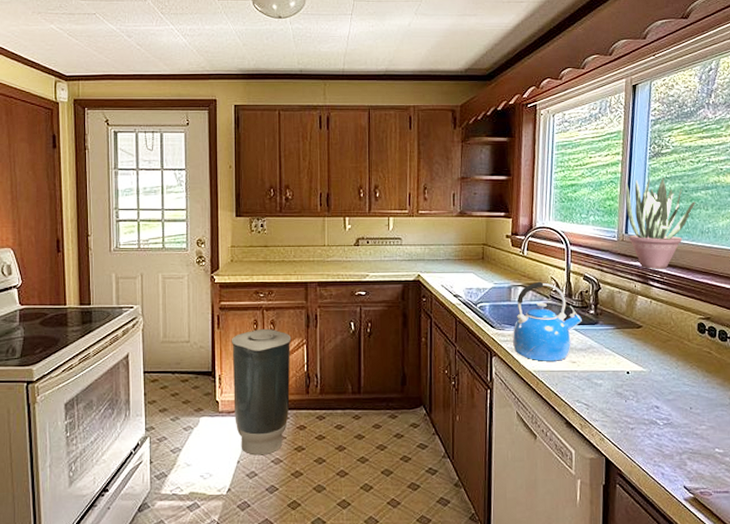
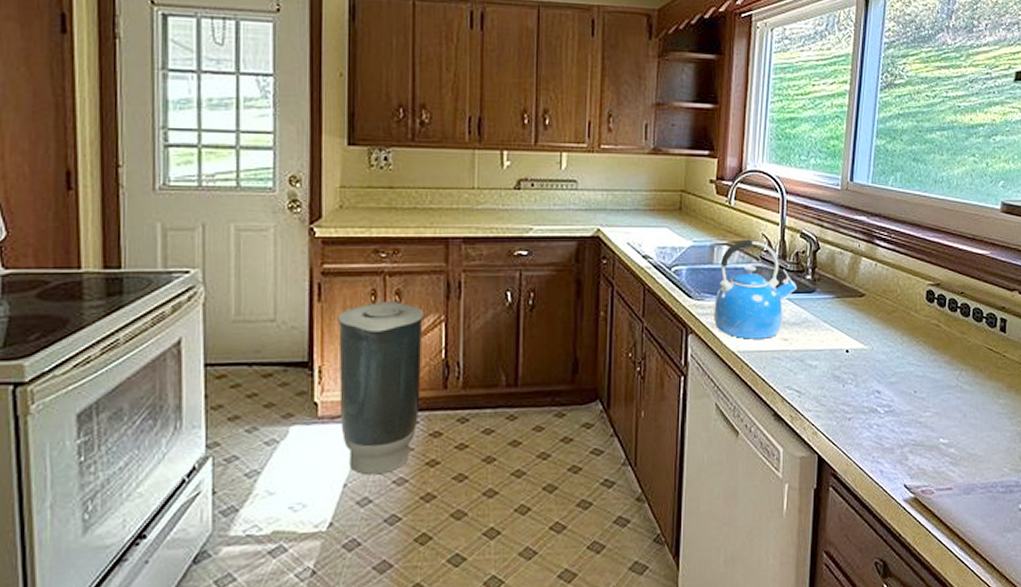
potted plant: present [625,177,696,269] -> none [852,113,930,225]

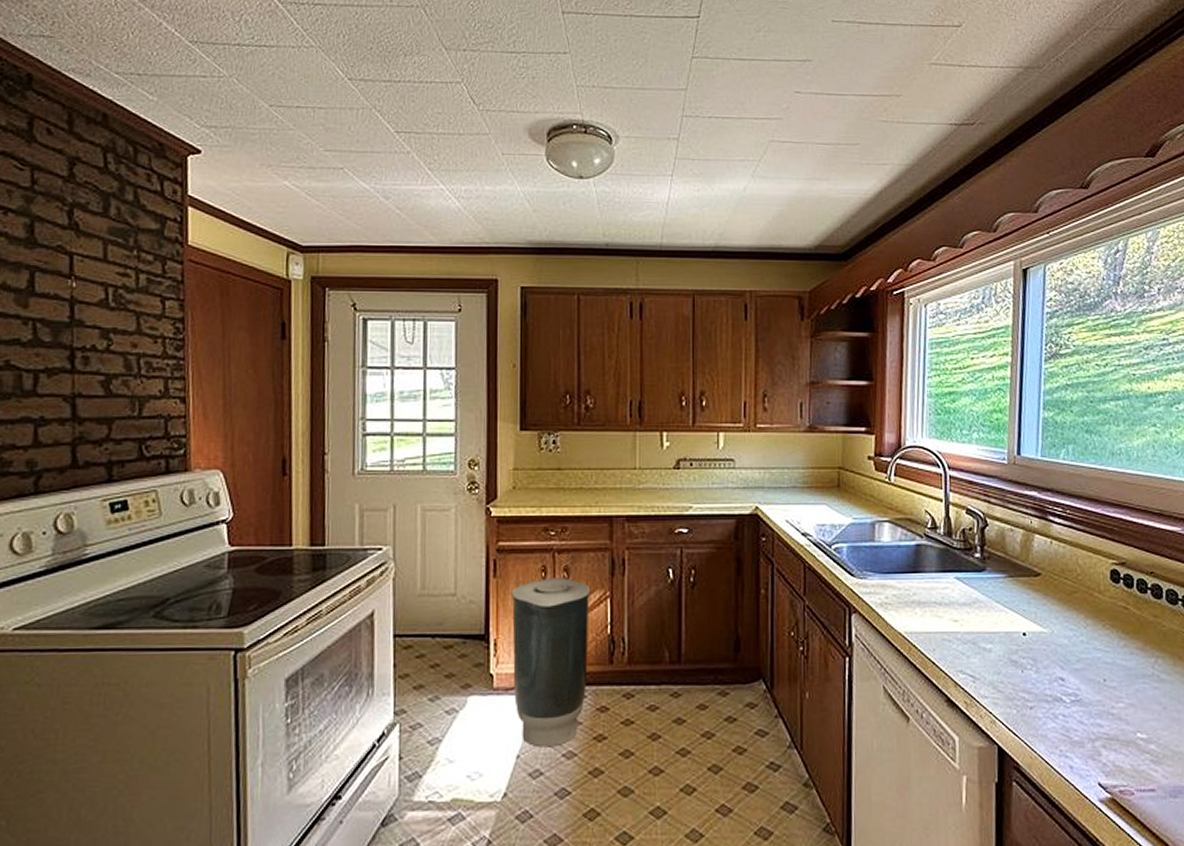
kettle: present [713,239,797,339] -> none [876,515,965,620]

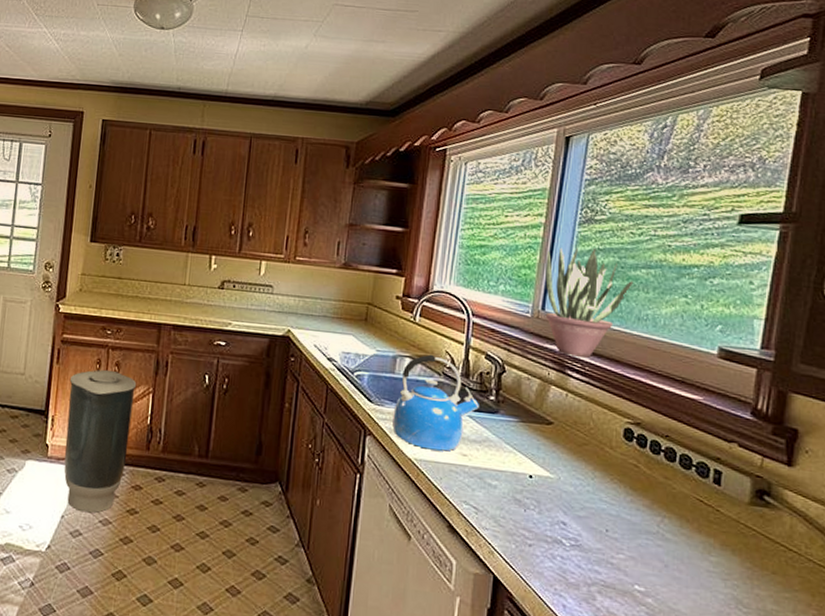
kettle: none [876,515,965,620] -> present [392,354,479,452]
potted plant: none [1016,383,1104,500] -> present [545,247,634,358]

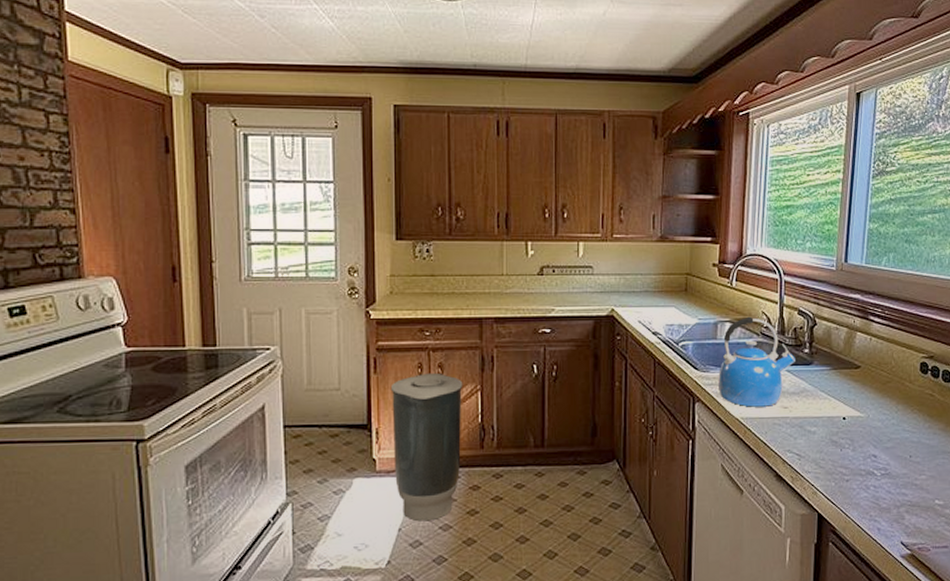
potted plant: present [545,247,634,358] -> none [846,198,922,302]

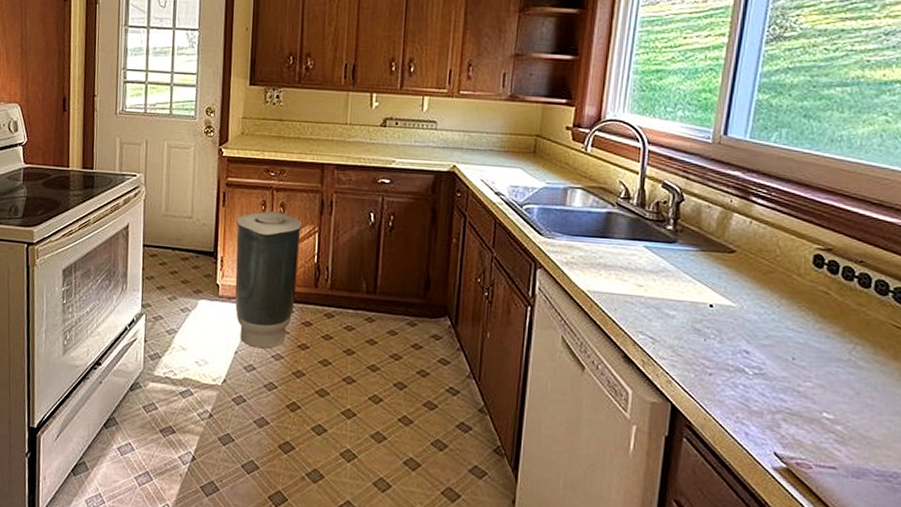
kettle: present [717,316,795,407] -> none [563,185,656,283]

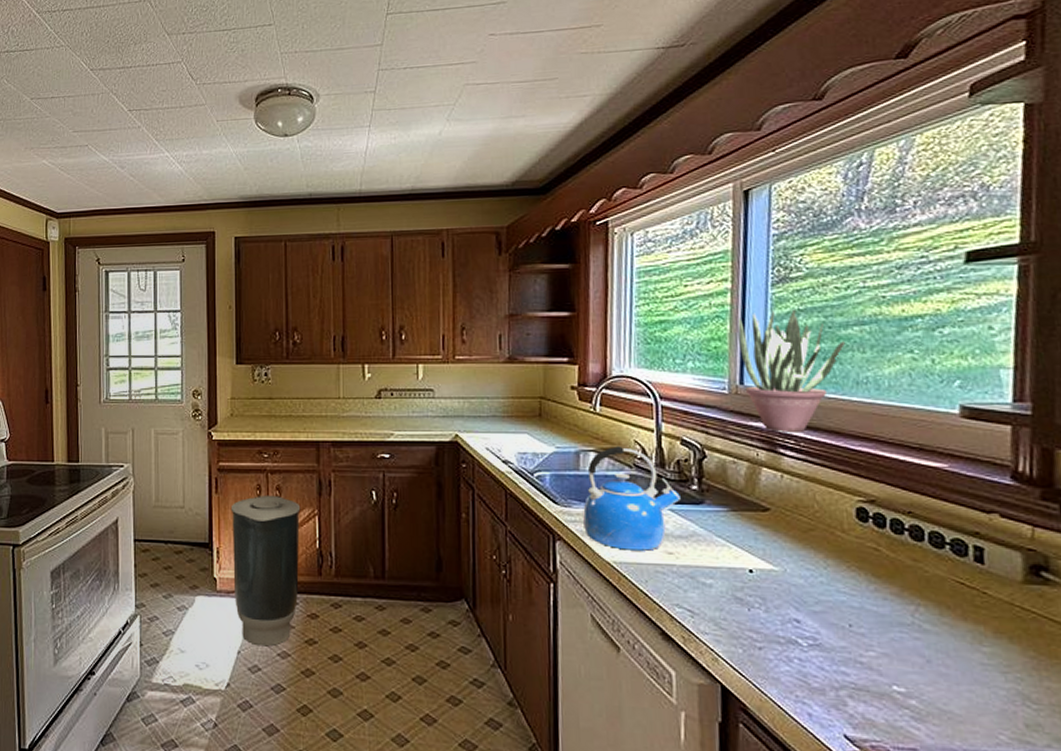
kettle: none [563,185,656,283] -> present [582,445,680,551]
potted plant: none [727,66,827,183] -> present [737,309,846,432]

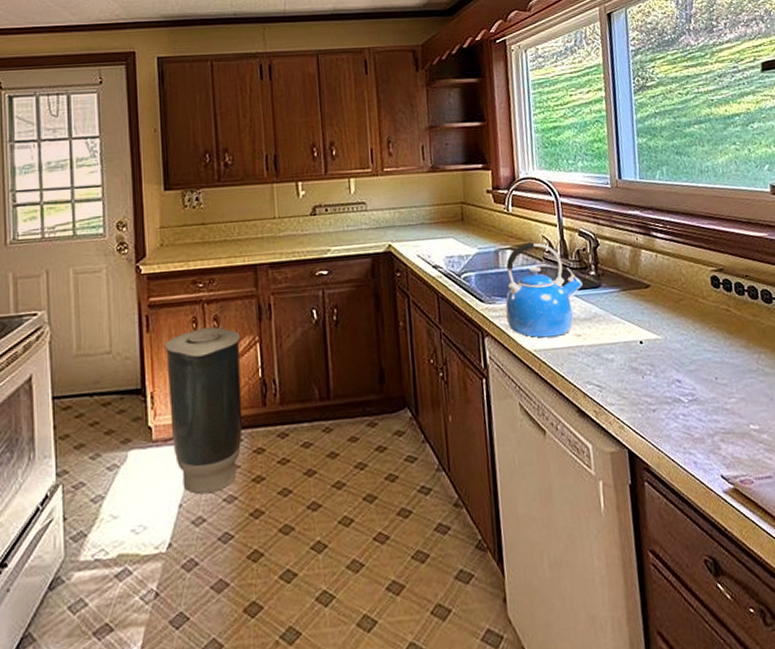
potted plant: present [737,309,846,432] -> none [612,112,691,218]

